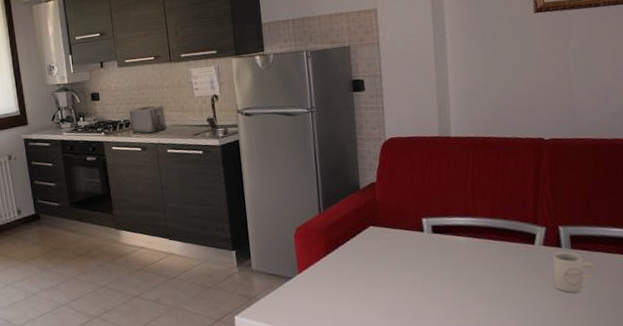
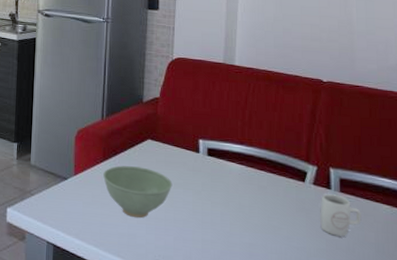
bowl: none [328,255,400,306] -> present [103,165,173,219]

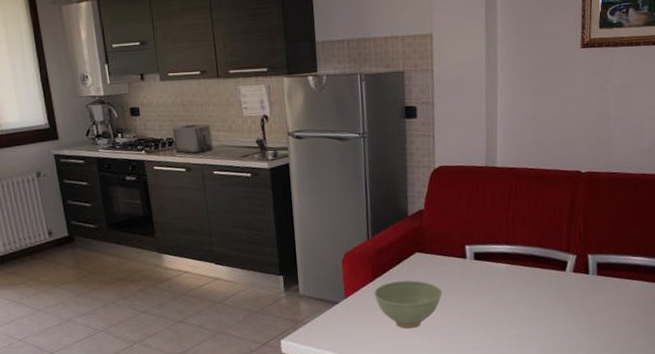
mug: present [320,194,362,237] -> none [579,278,616,315]

